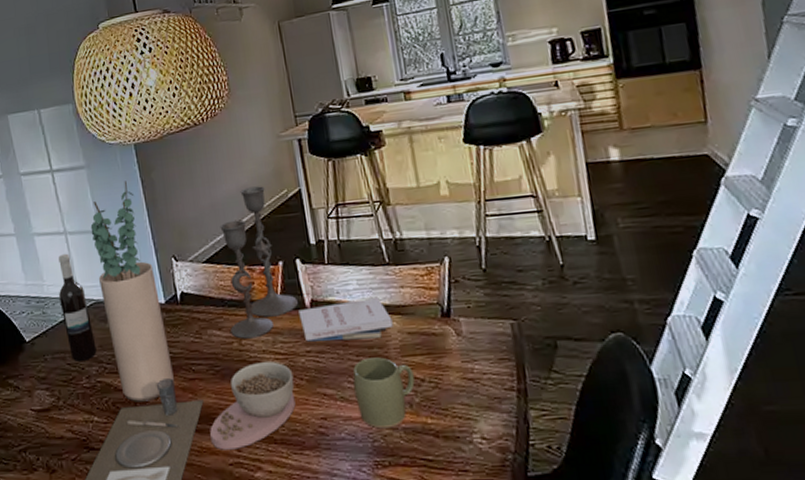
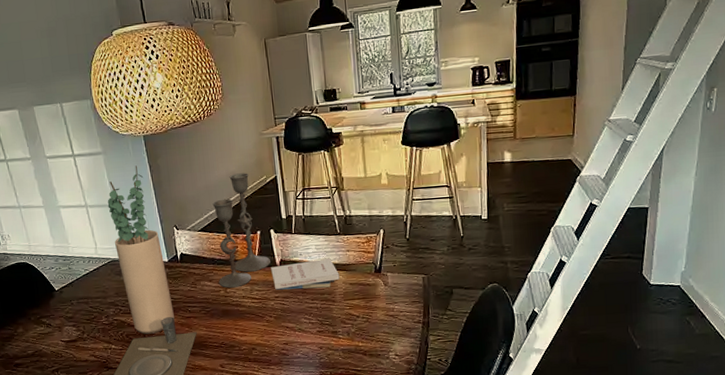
wine bottle: present [58,253,97,361] -> none [81,222,114,305]
bowl: present [210,360,296,450] -> none [201,303,266,367]
mug: present [352,357,415,429] -> none [308,301,352,350]

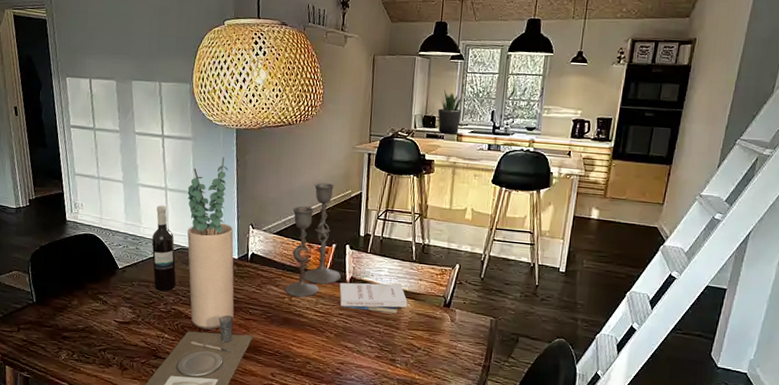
wine bottle: none [81,222,114,305] -> present [151,205,176,291]
planter: none [337,60,361,105] -> present [437,89,462,134]

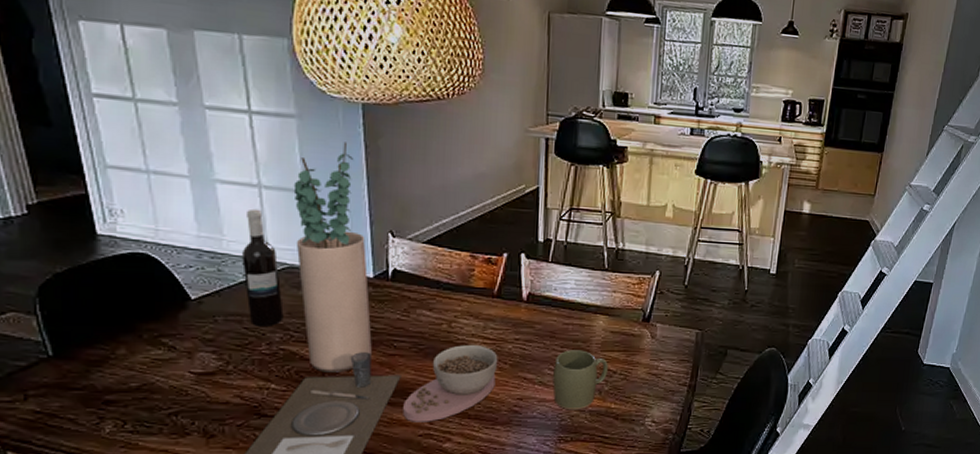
bowl: none [253,315,326,375] -> present [403,344,498,422]
candlestick: present [285,183,342,298] -> none [442,175,516,322]
books: present [339,282,408,314] -> none [514,297,600,333]
mug: none [368,326,414,378] -> present [553,350,608,410]
planter: present [437,89,462,134] -> none [630,60,659,115]

